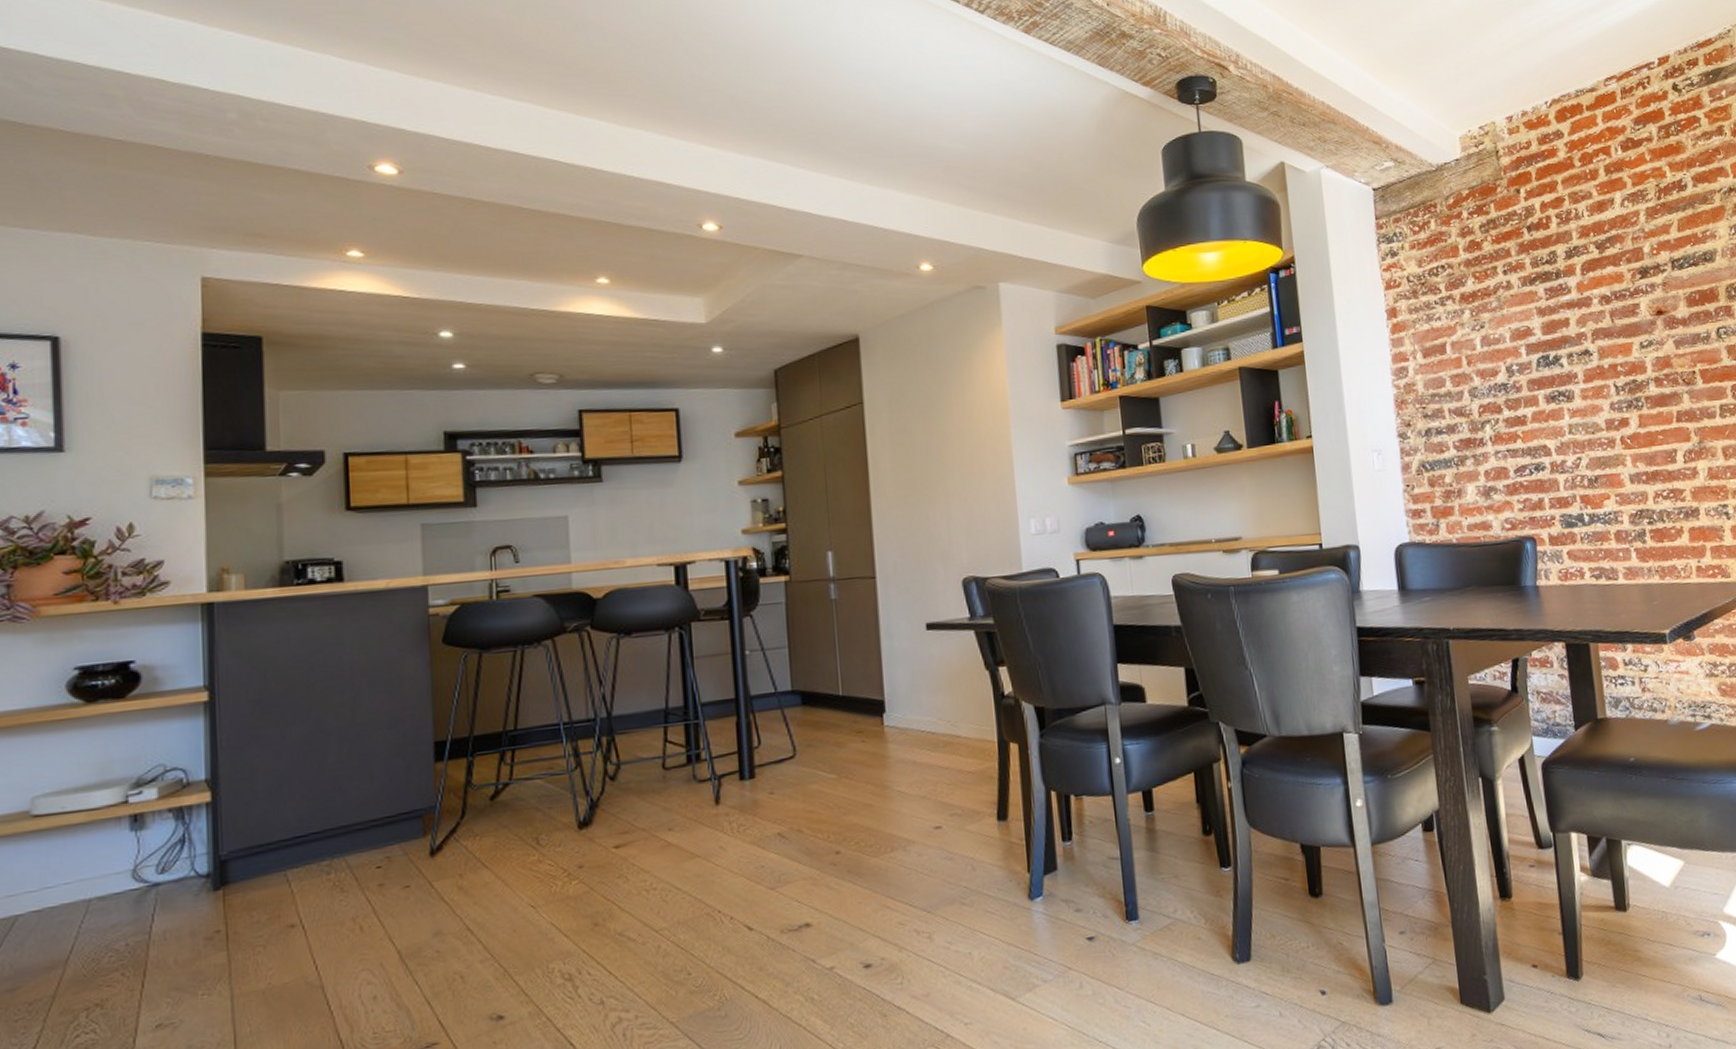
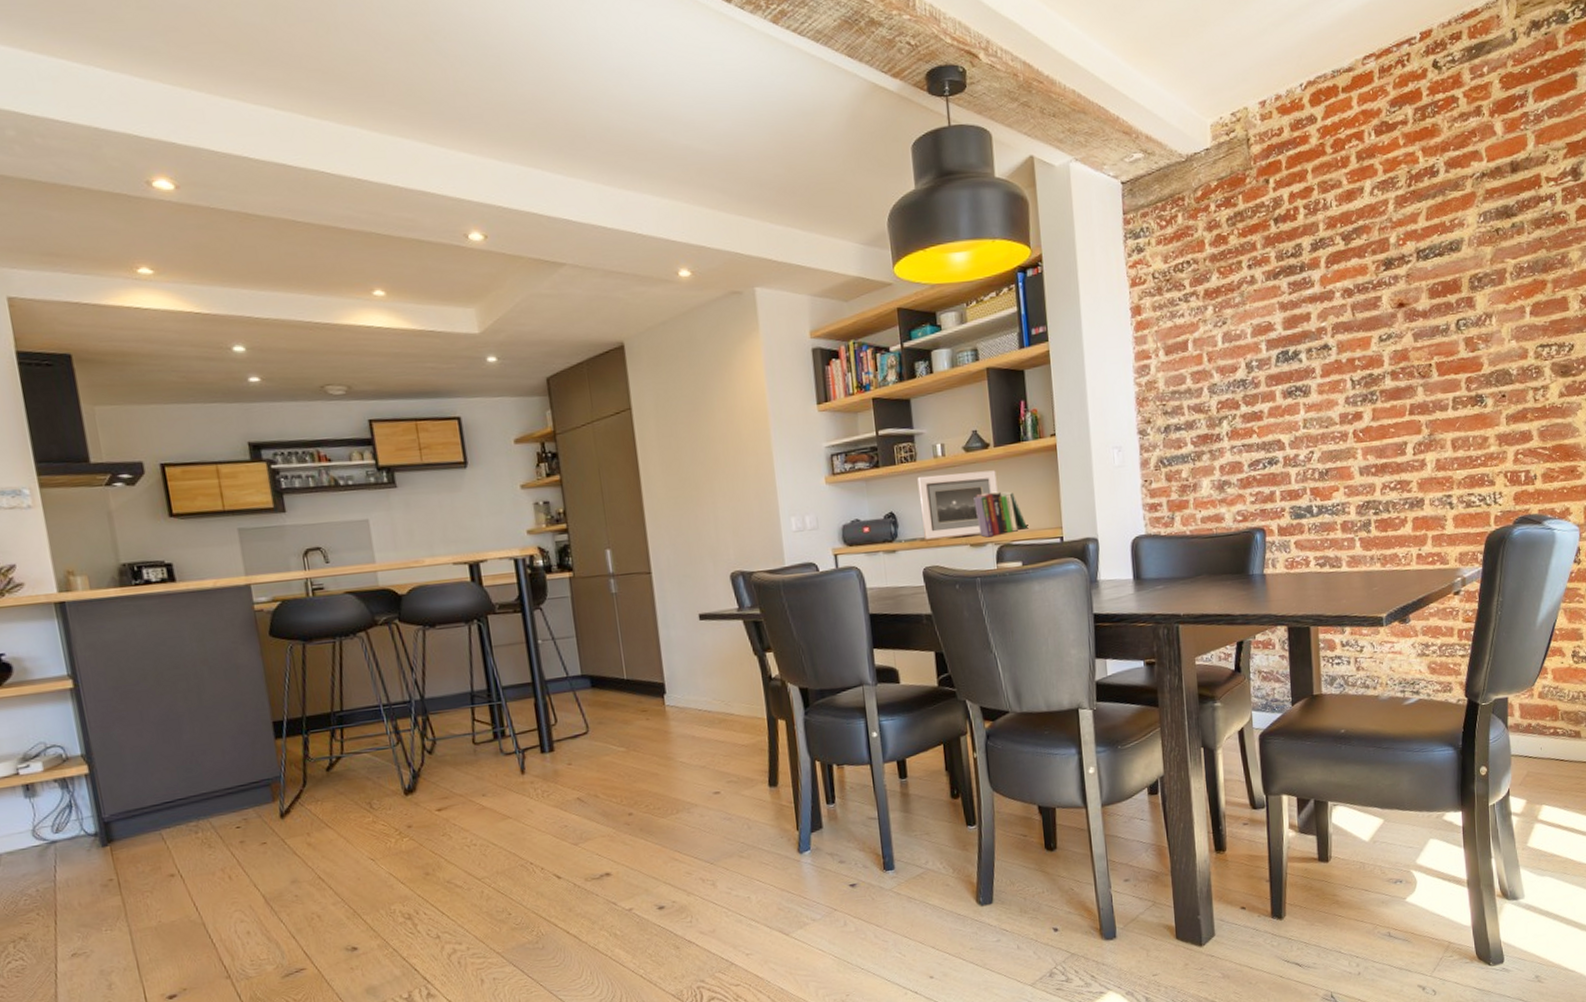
picture frame: none [1166,472,1252,545] -> present [917,470,998,540]
books: none [1226,494,1284,544] -> present [973,491,1027,538]

